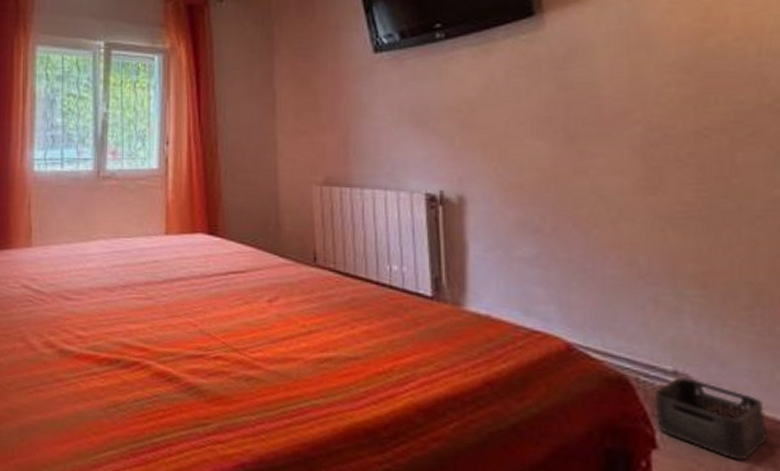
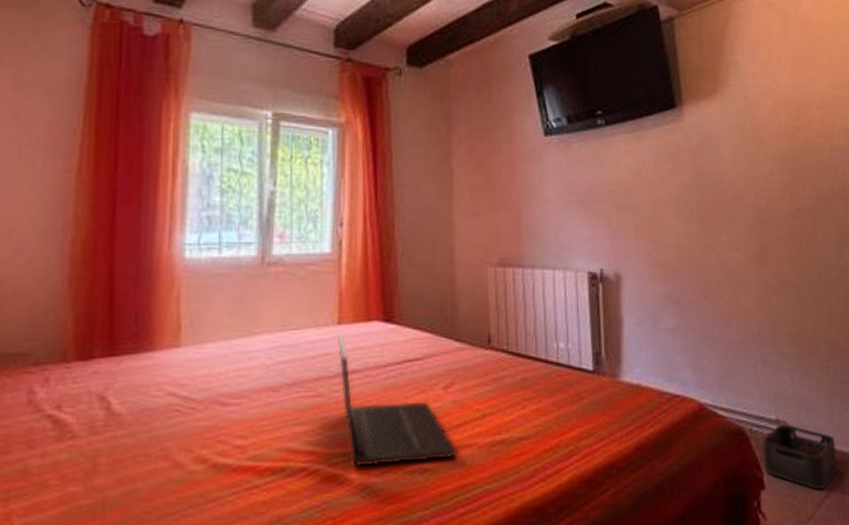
laptop: none [165,240,283,370] -> present [337,330,457,467]

